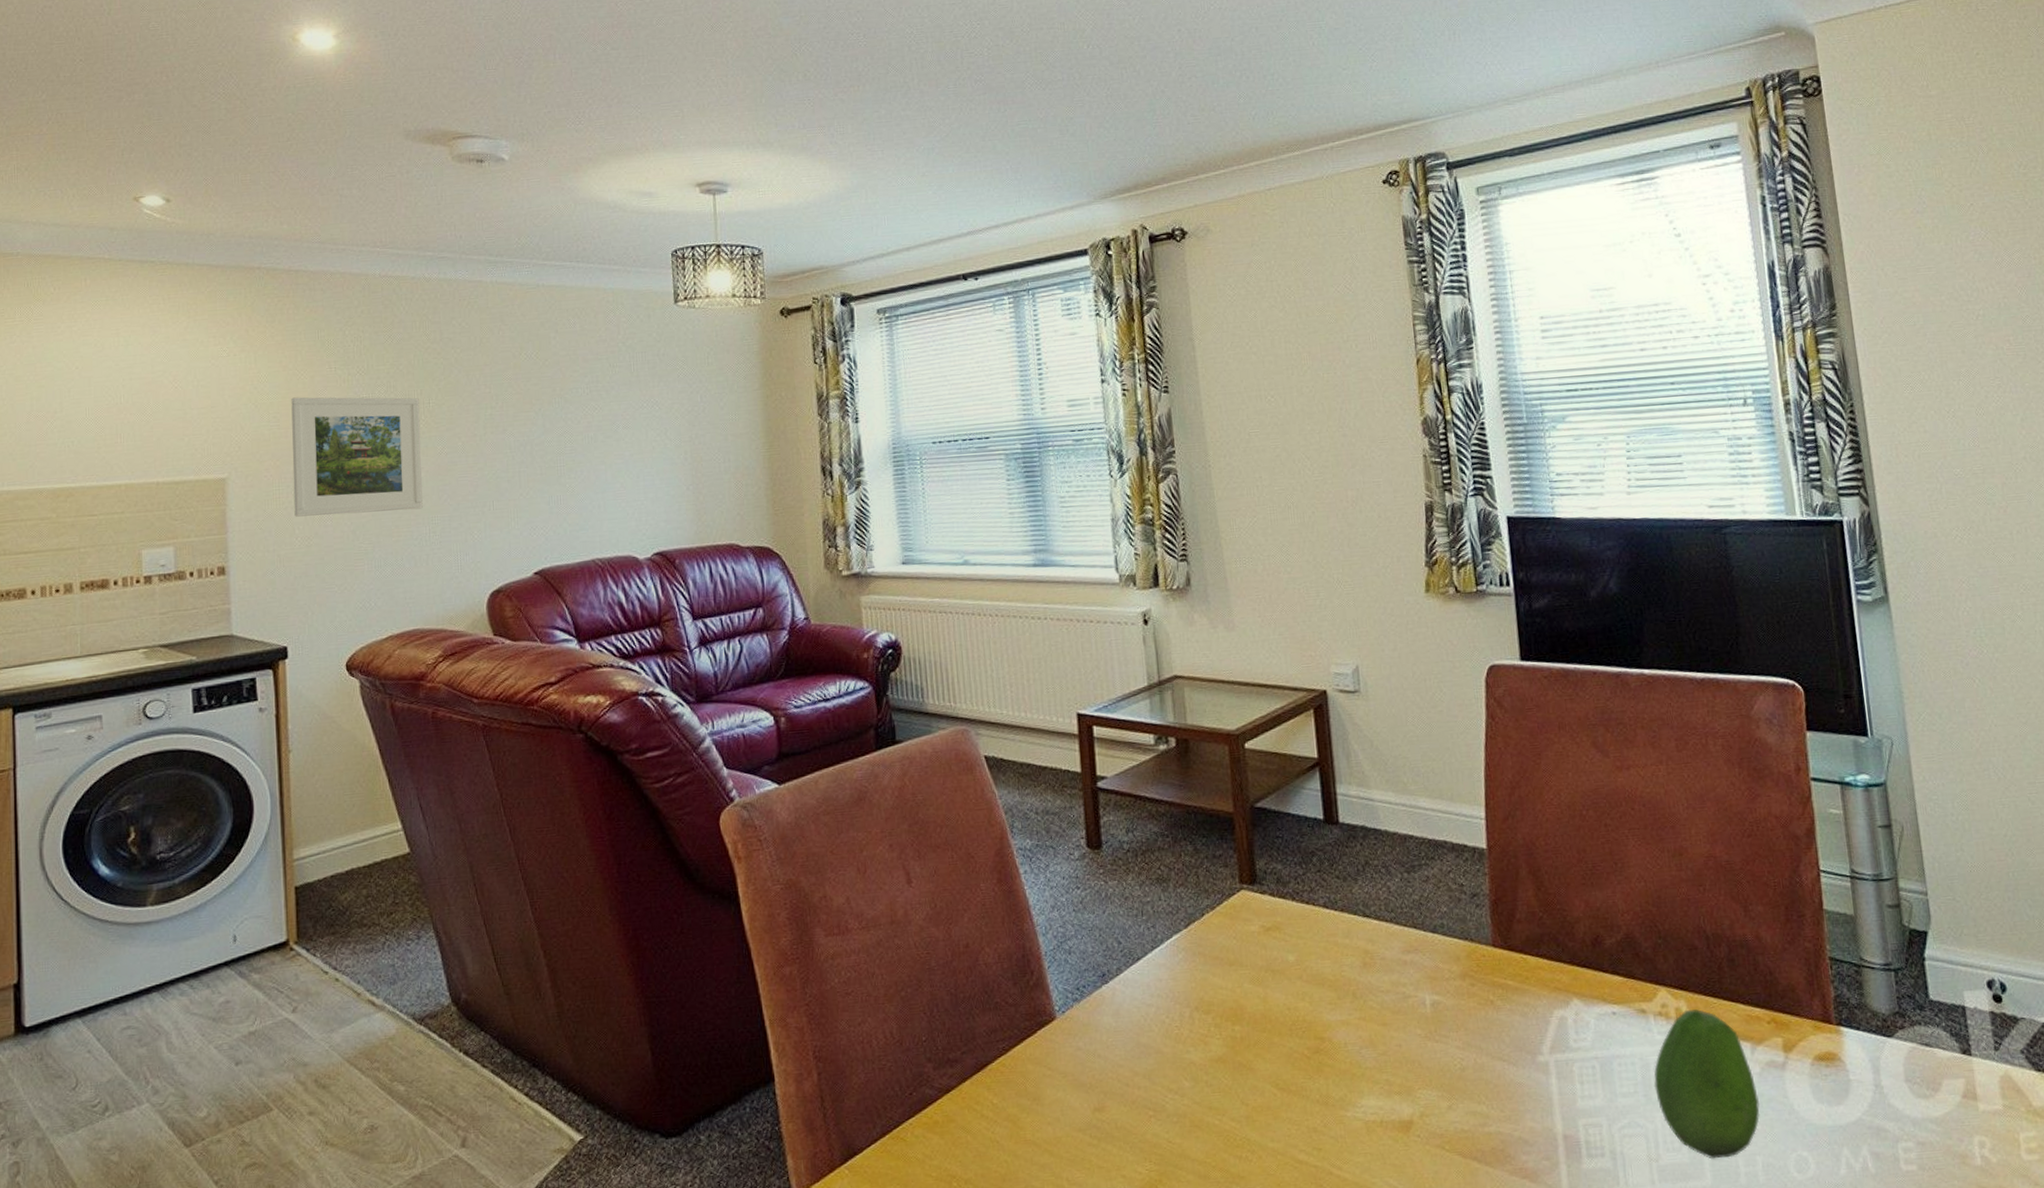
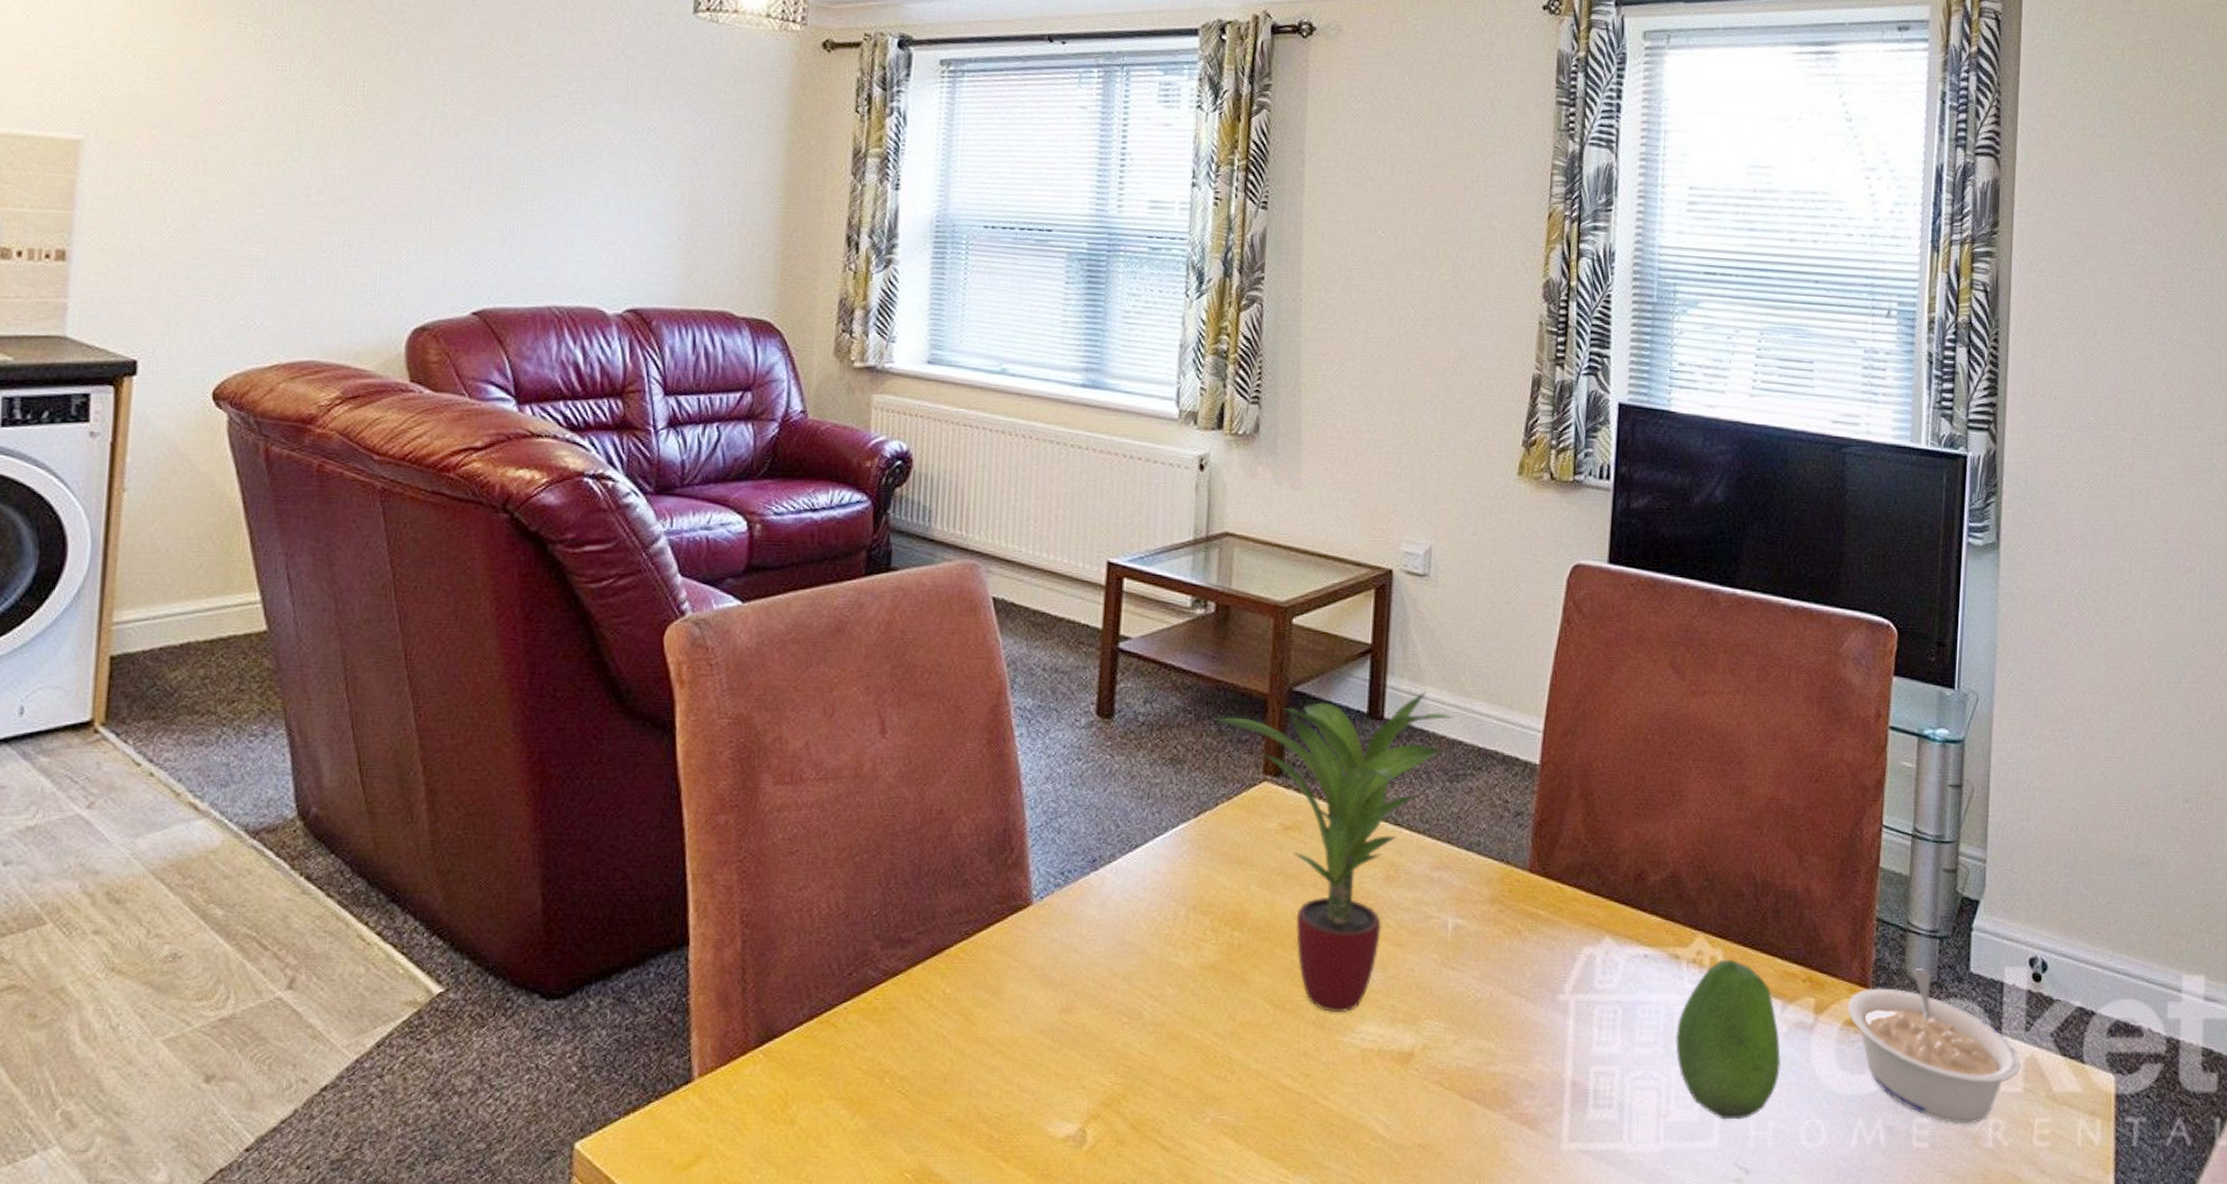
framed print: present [291,397,423,517] -> none [168,52,351,215]
potted plant: none [1188,794,1403,1092] -> present [1212,691,1455,1013]
legume: none [1814,1000,1996,1146] -> present [1846,969,2020,1124]

